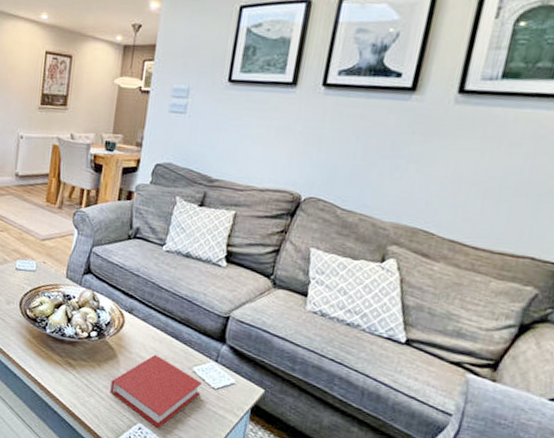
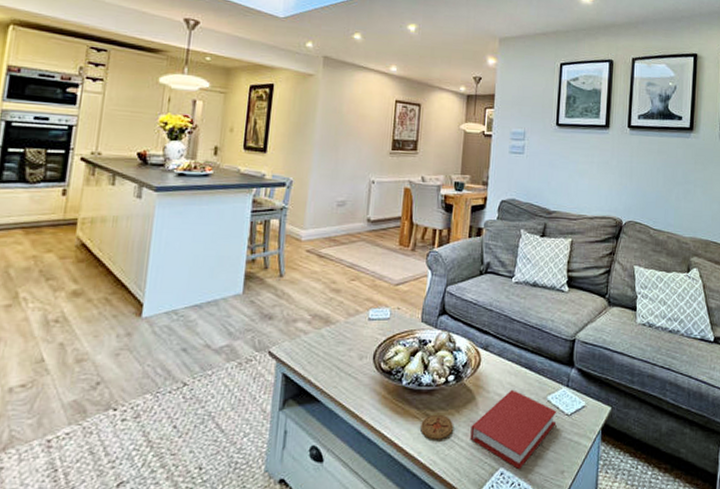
coaster: none [62,363,94,388] -> present [420,414,453,440]

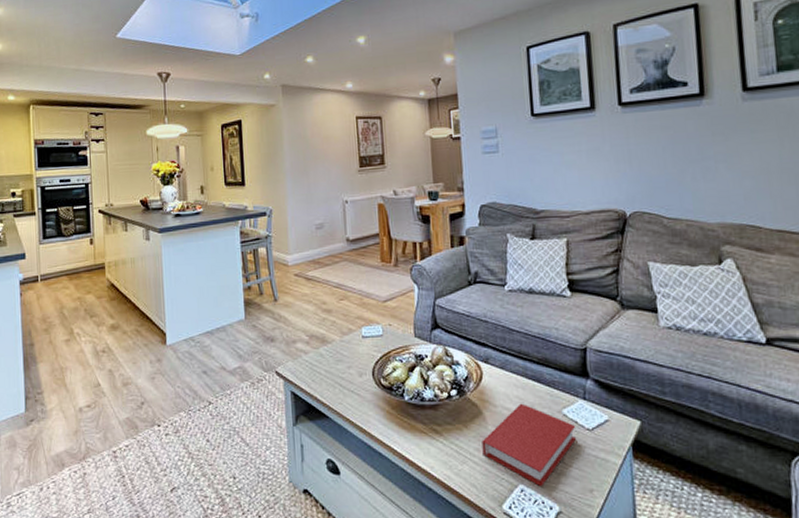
coaster: present [420,414,453,440] -> none [429,429,463,455]

